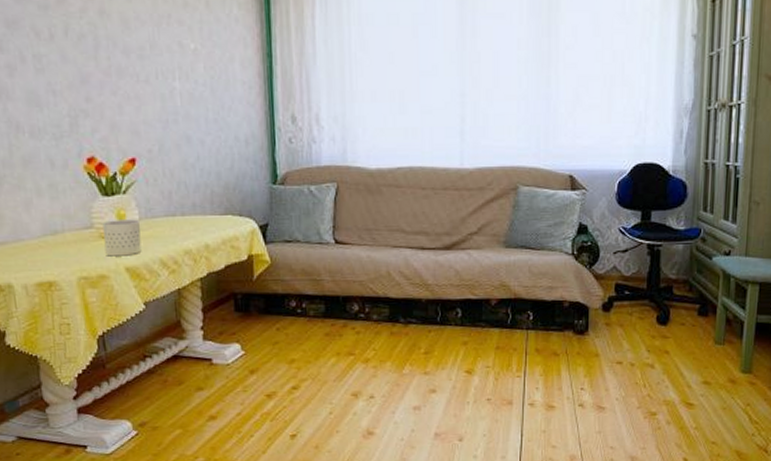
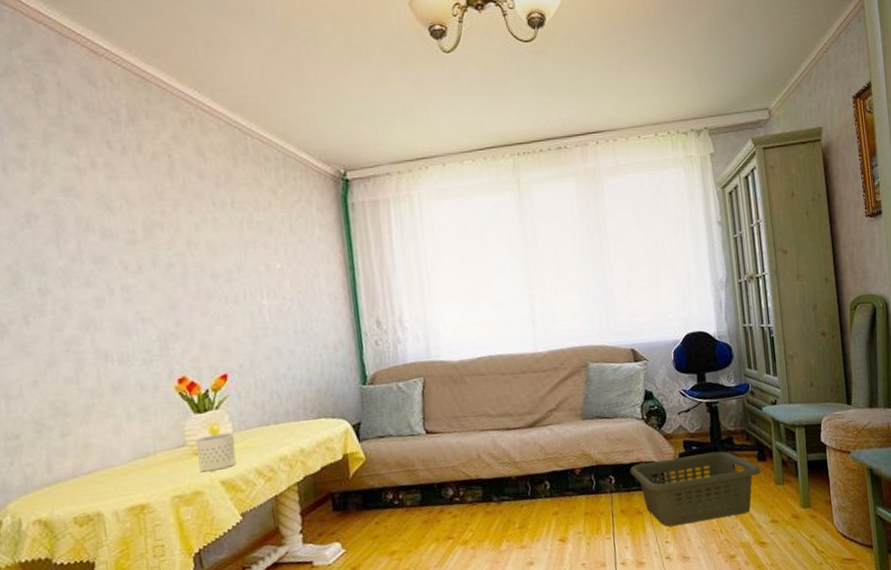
laundry basket: none [551,300,700,374] -> present [630,451,761,527]

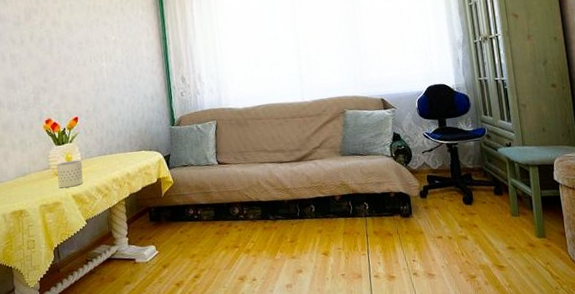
laundry basket: present [630,451,761,527] -> none [381,185,498,248]

